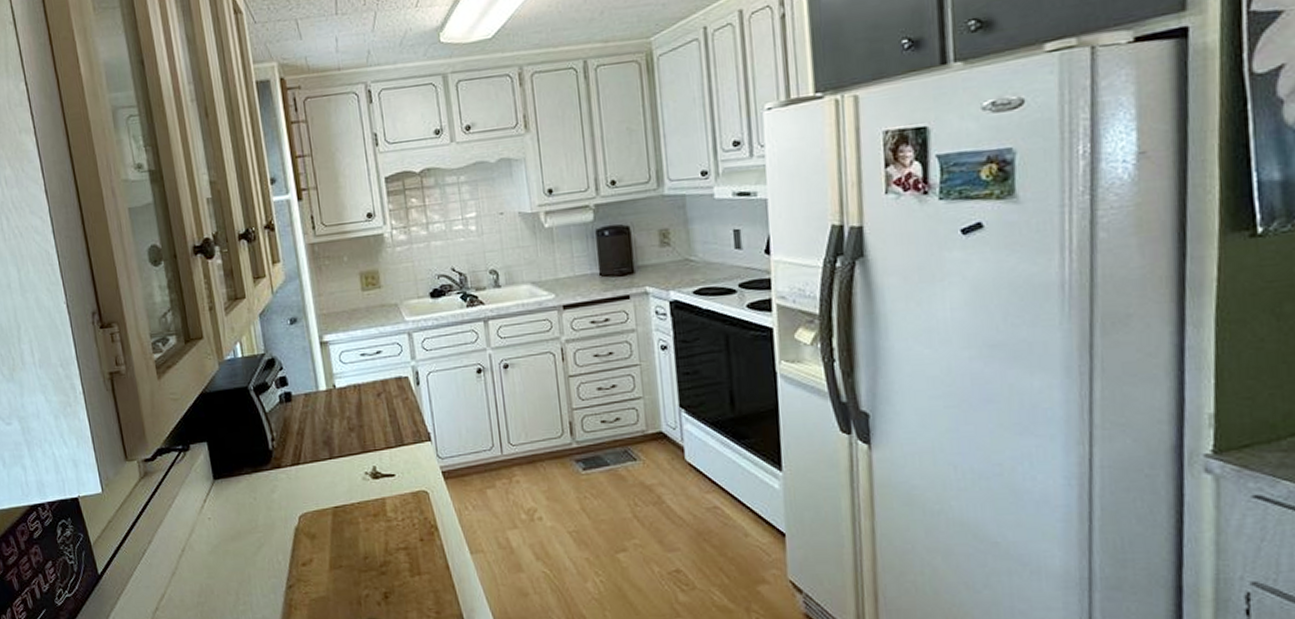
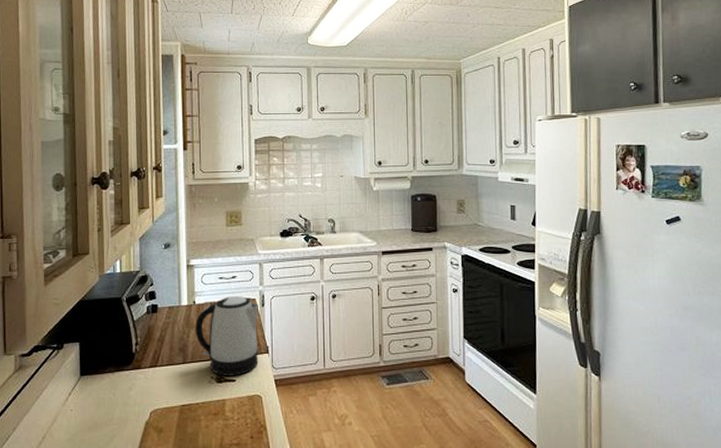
kettle: none [338,375,420,471] -> present [195,296,259,376]

